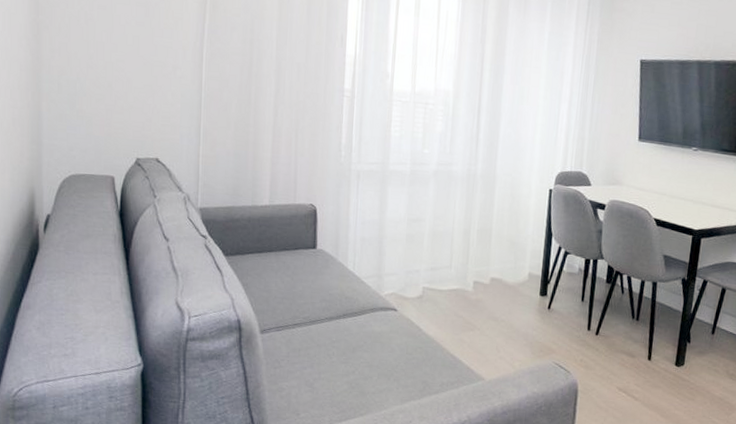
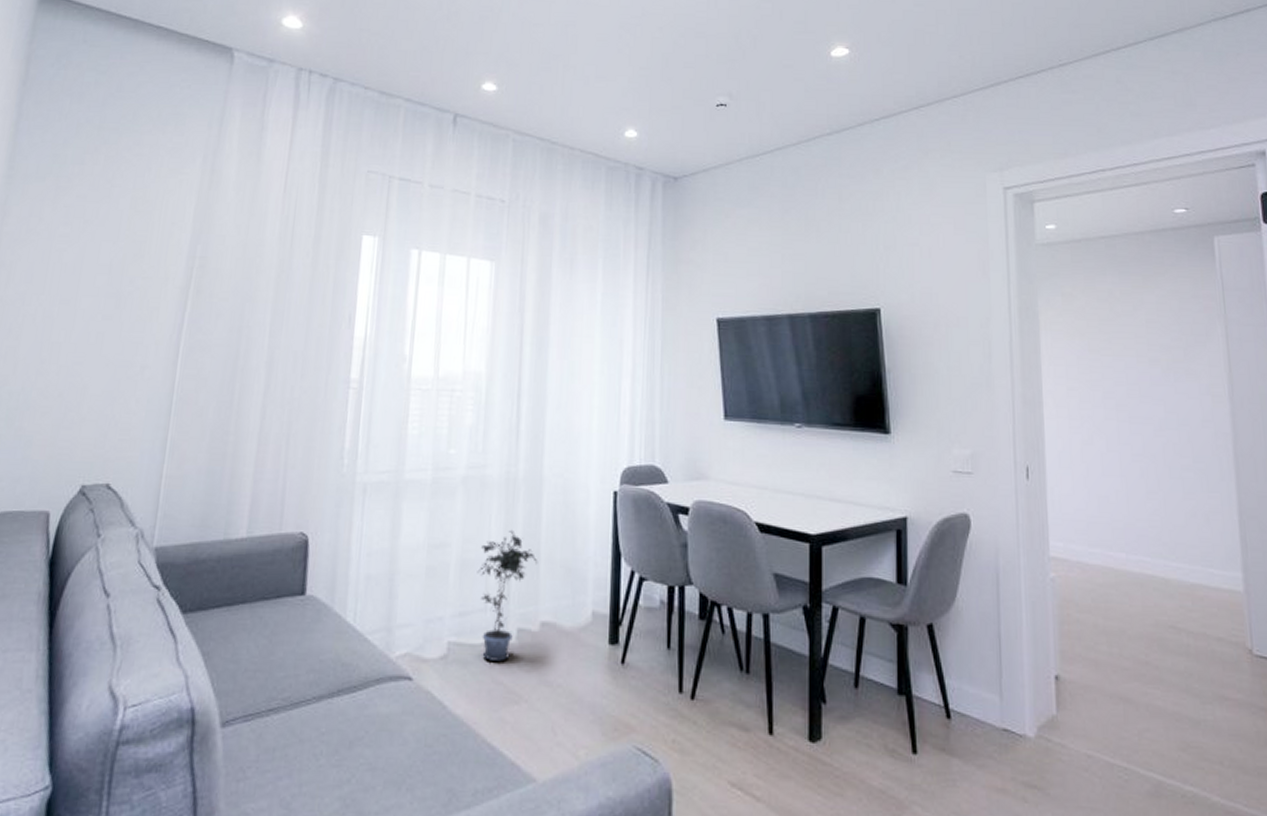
potted plant: none [444,212,490,302] -> present [477,529,538,661]

